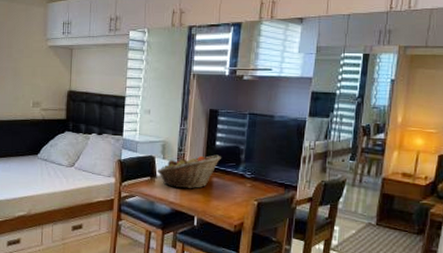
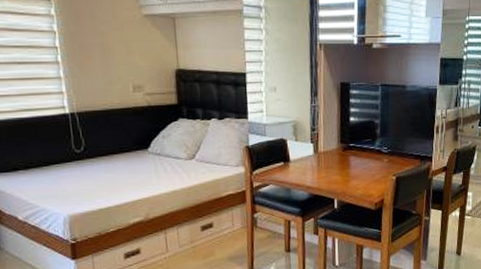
fruit basket: present [156,154,221,189] -> none [289,131,356,171]

